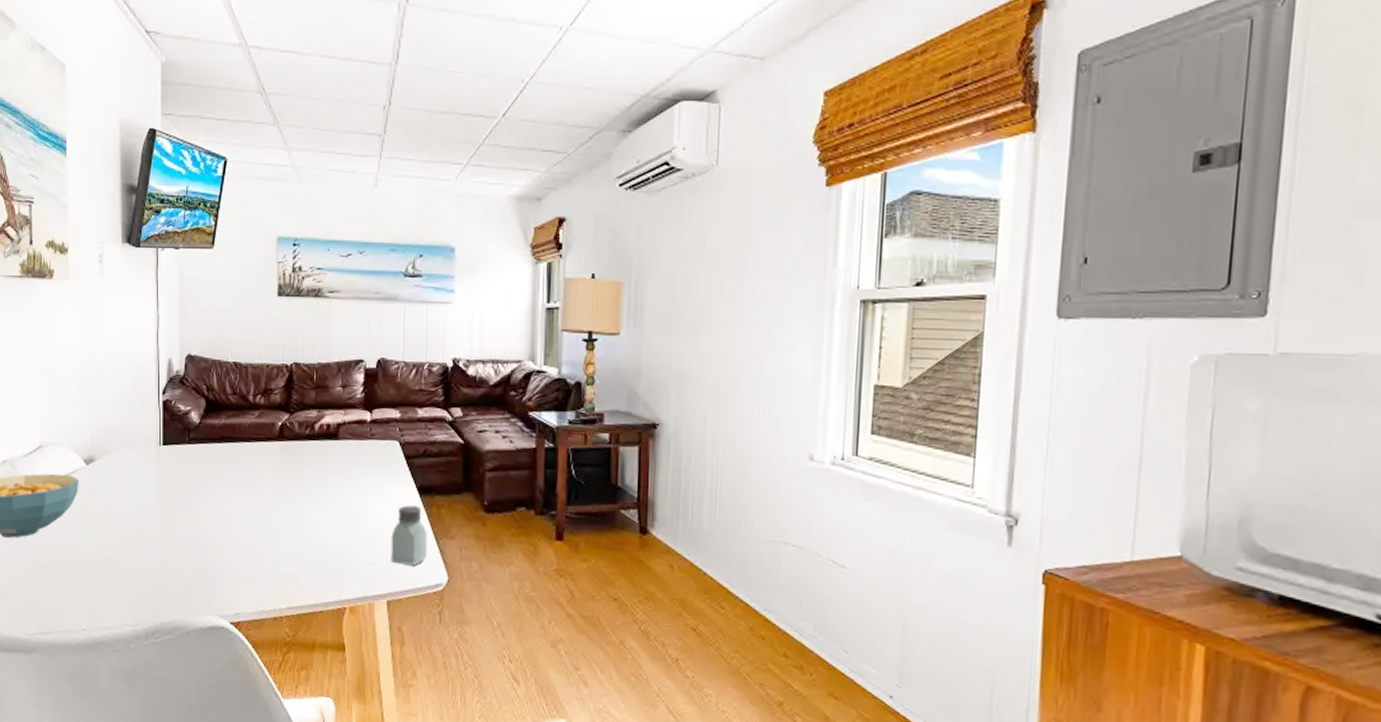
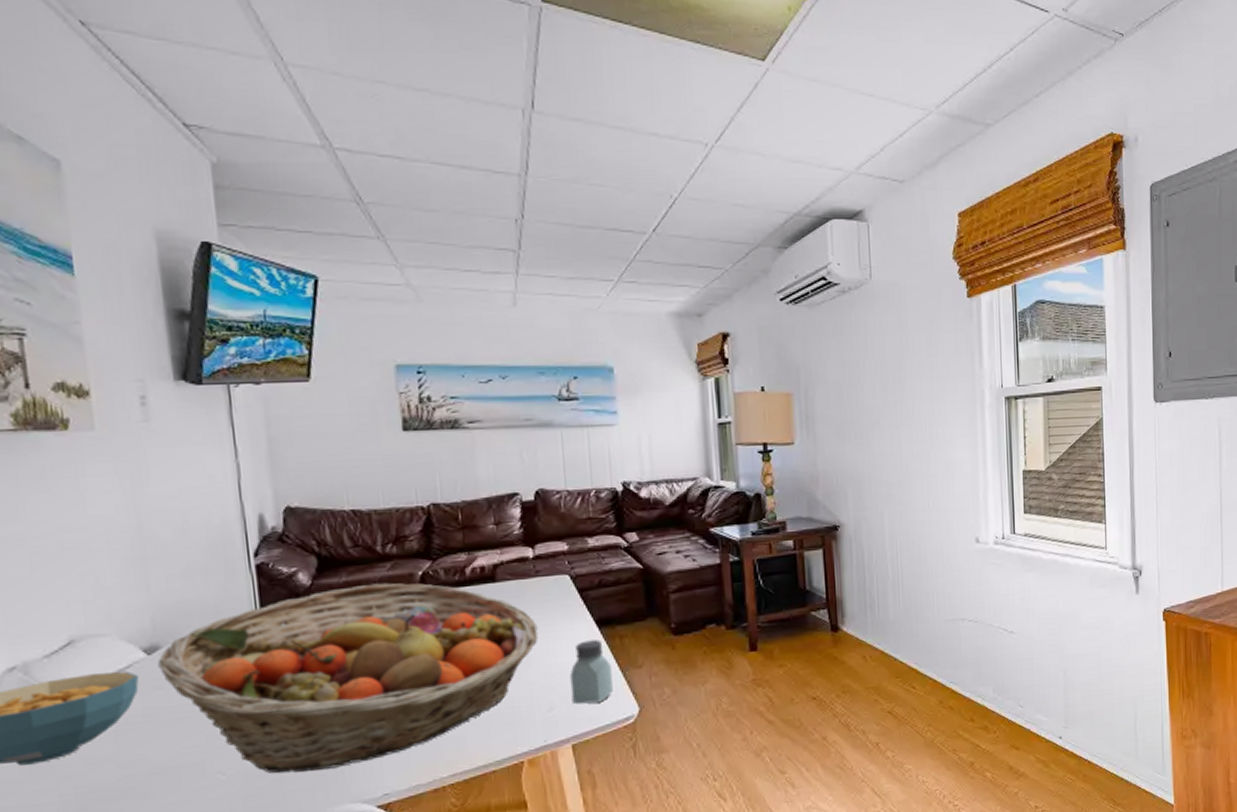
fruit basket: none [92,428,368,583] -> present [157,583,539,774]

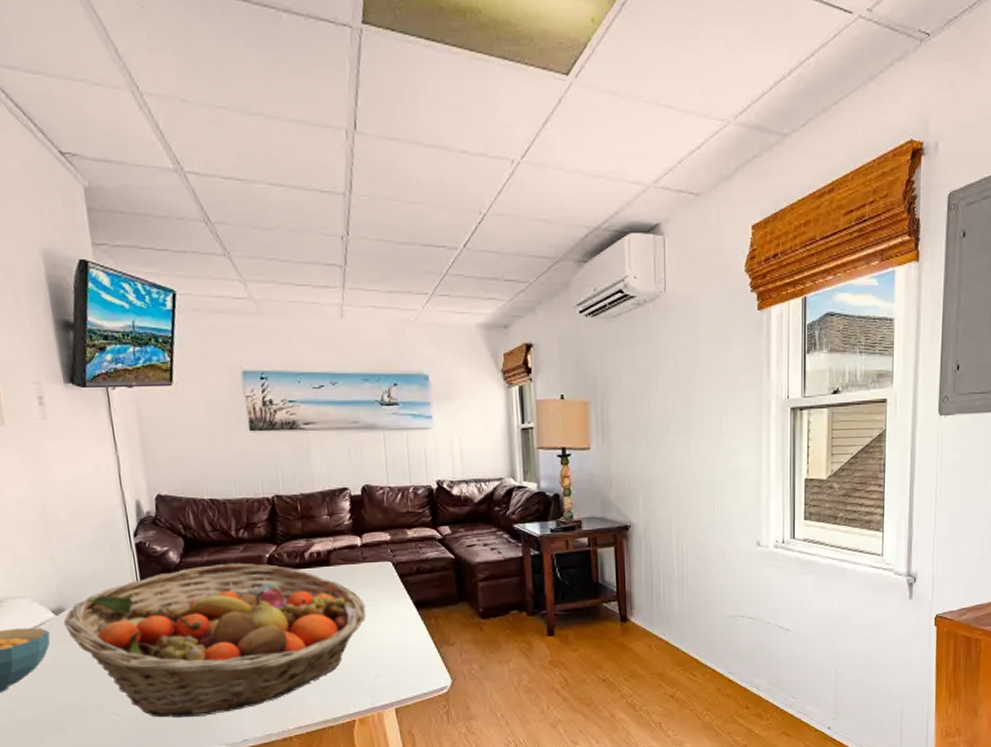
saltshaker: present [570,639,613,704] -> none [393,619,429,674]

